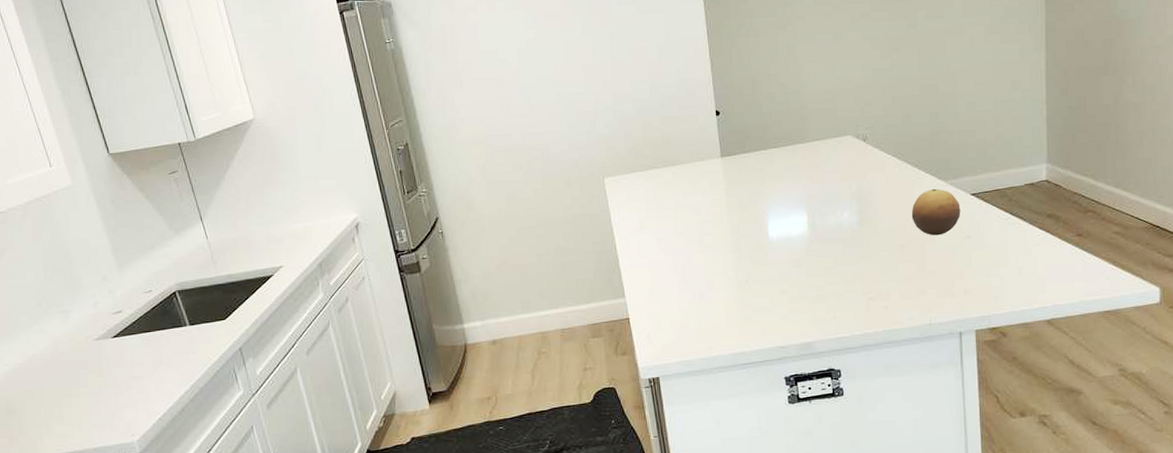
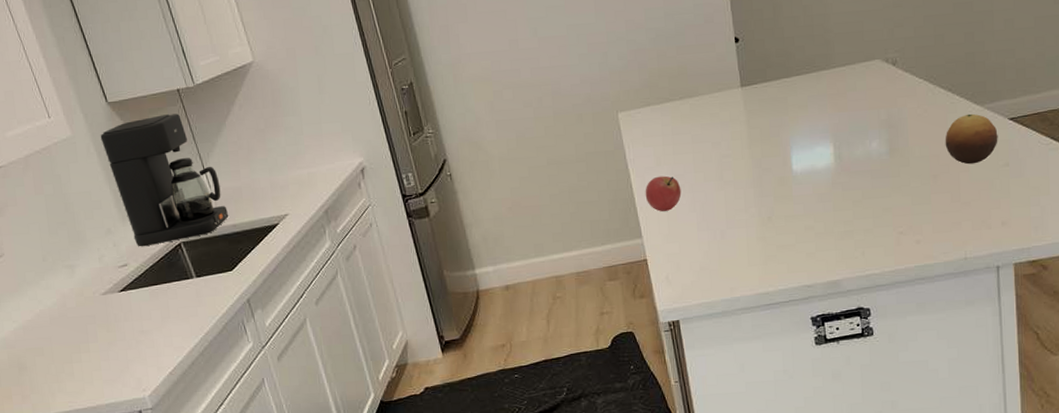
coffee maker: none [100,166,225,295] -> present [100,113,229,247]
fruit: none [628,239,663,273] -> present [645,176,682,212]

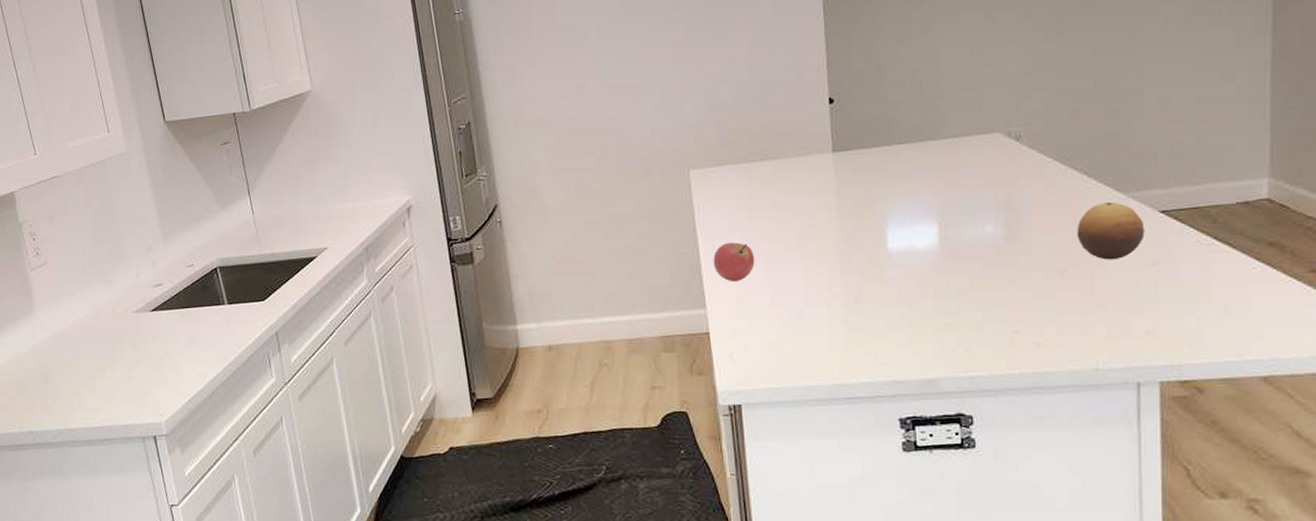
coffee maker: present [100,113,229,247] -> none [153,137,268,268]

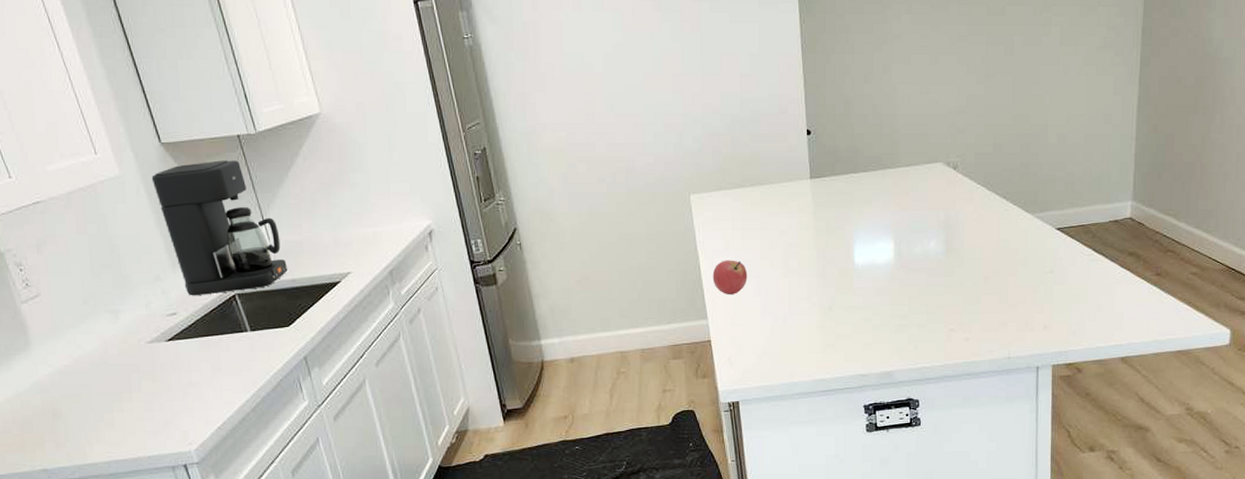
coffee maker: none [153,137,268,268] -> present [151,160,288,296]
fruit: present [1076,202,1145,260] -> none [997,221,1045,269]

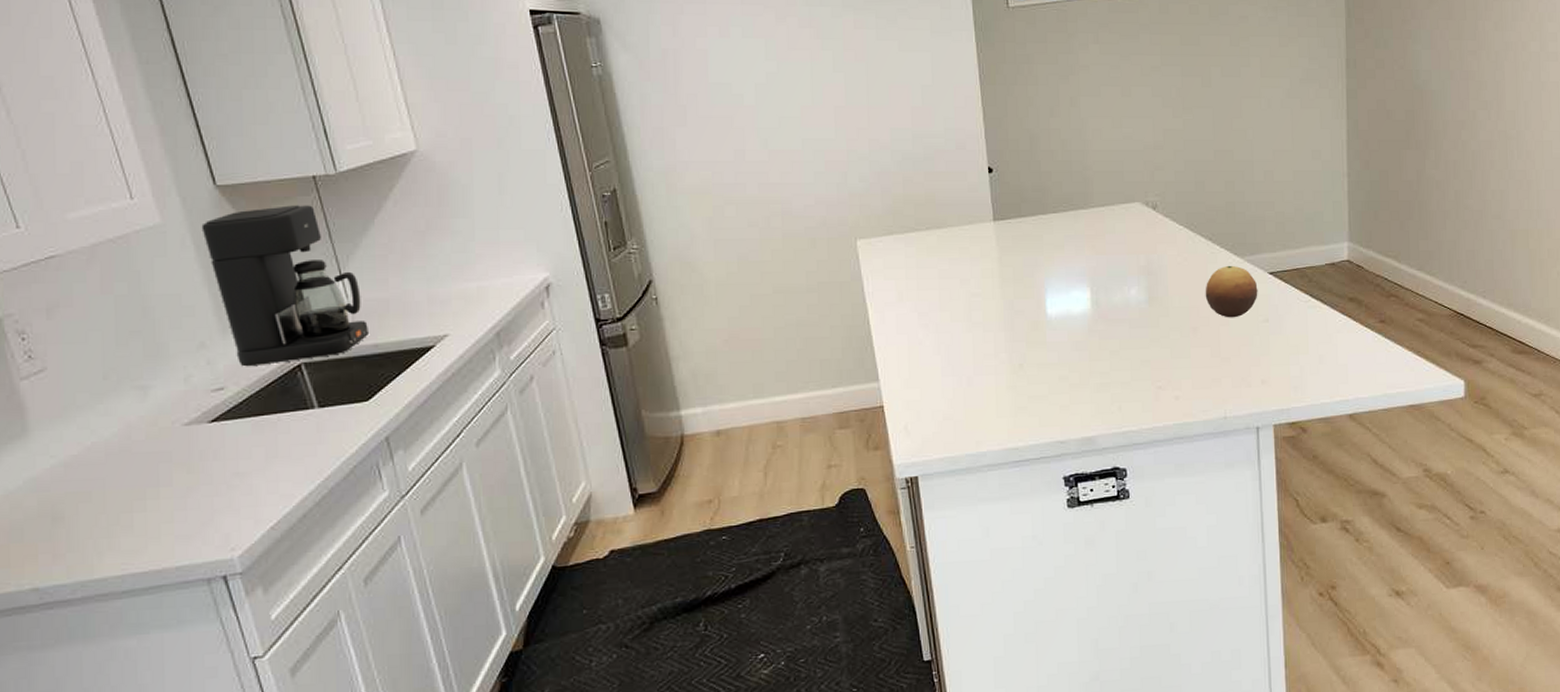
fruit: present [712,260,748,294] -> none [884,313,925,353]
fruit: none [997,221,1045,269] -> present [1205,265,1258,318]

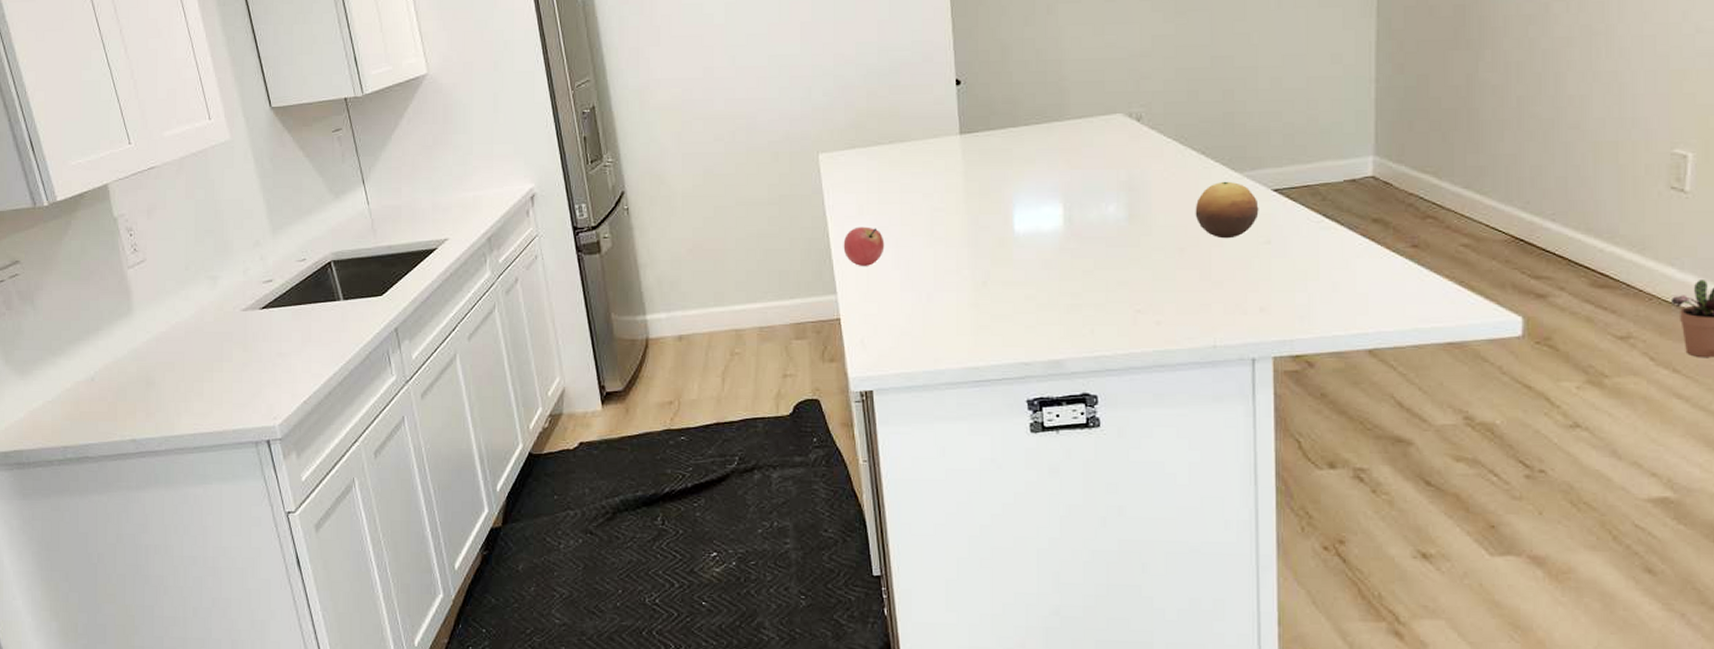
coffee maker: present [201,205,370,367] -> none [259,124,385,263]
fruit: none [884,313,925,353] -> present [843,226,885,266]

